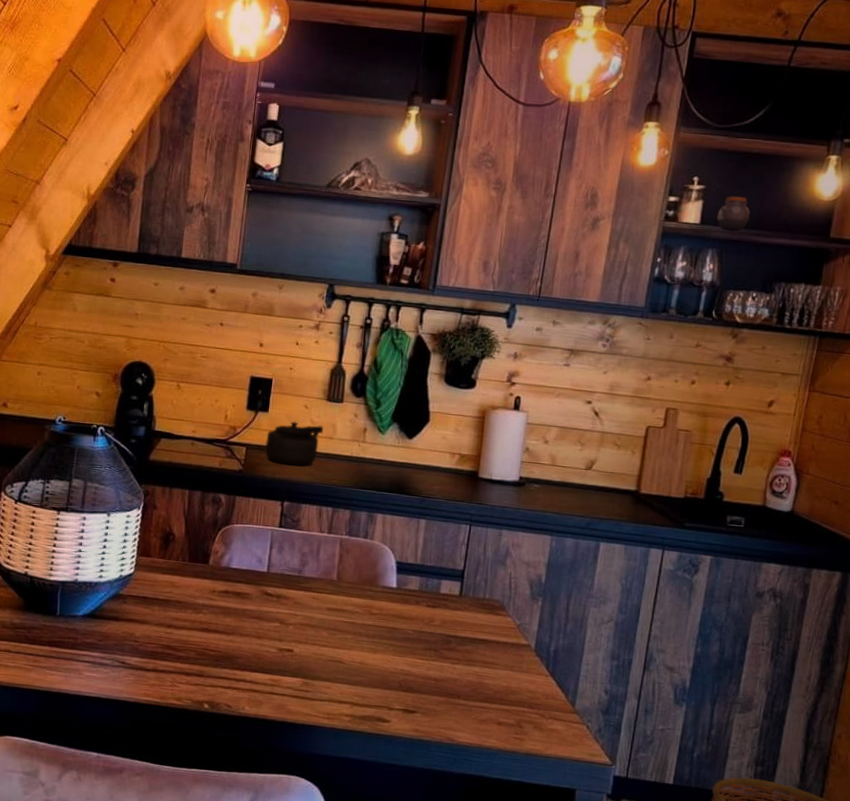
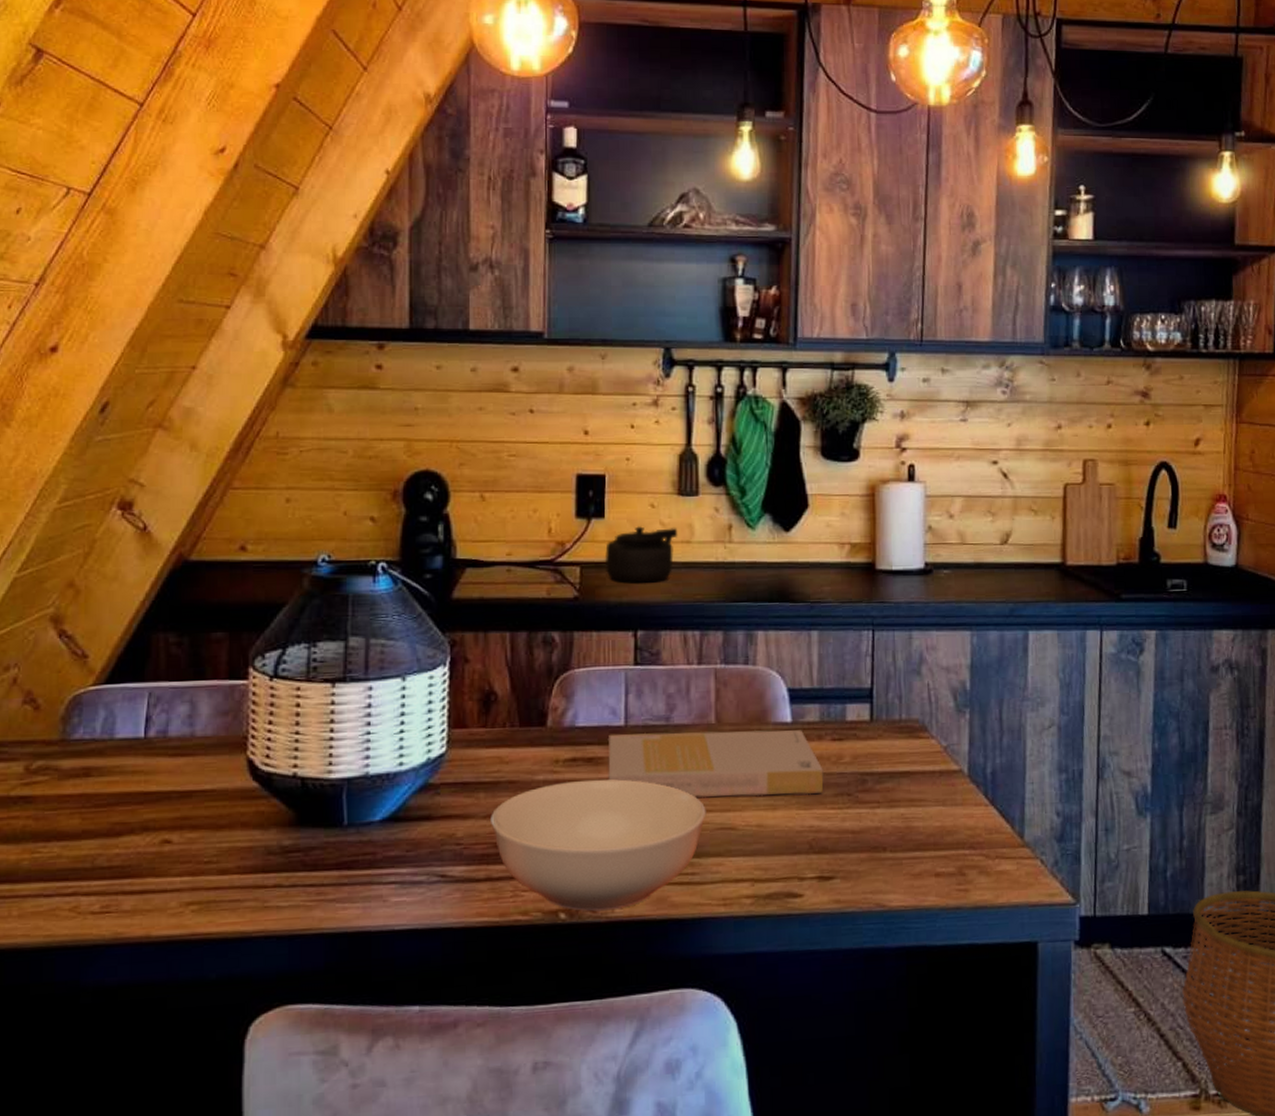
bowl: none [161,607,322,708] -> present [491,778,706,912]
book: none [250,577,417,646] -> present [608,729,824,798]
jar: present [716,196,751,232] -> none [1110,205,1147,246]

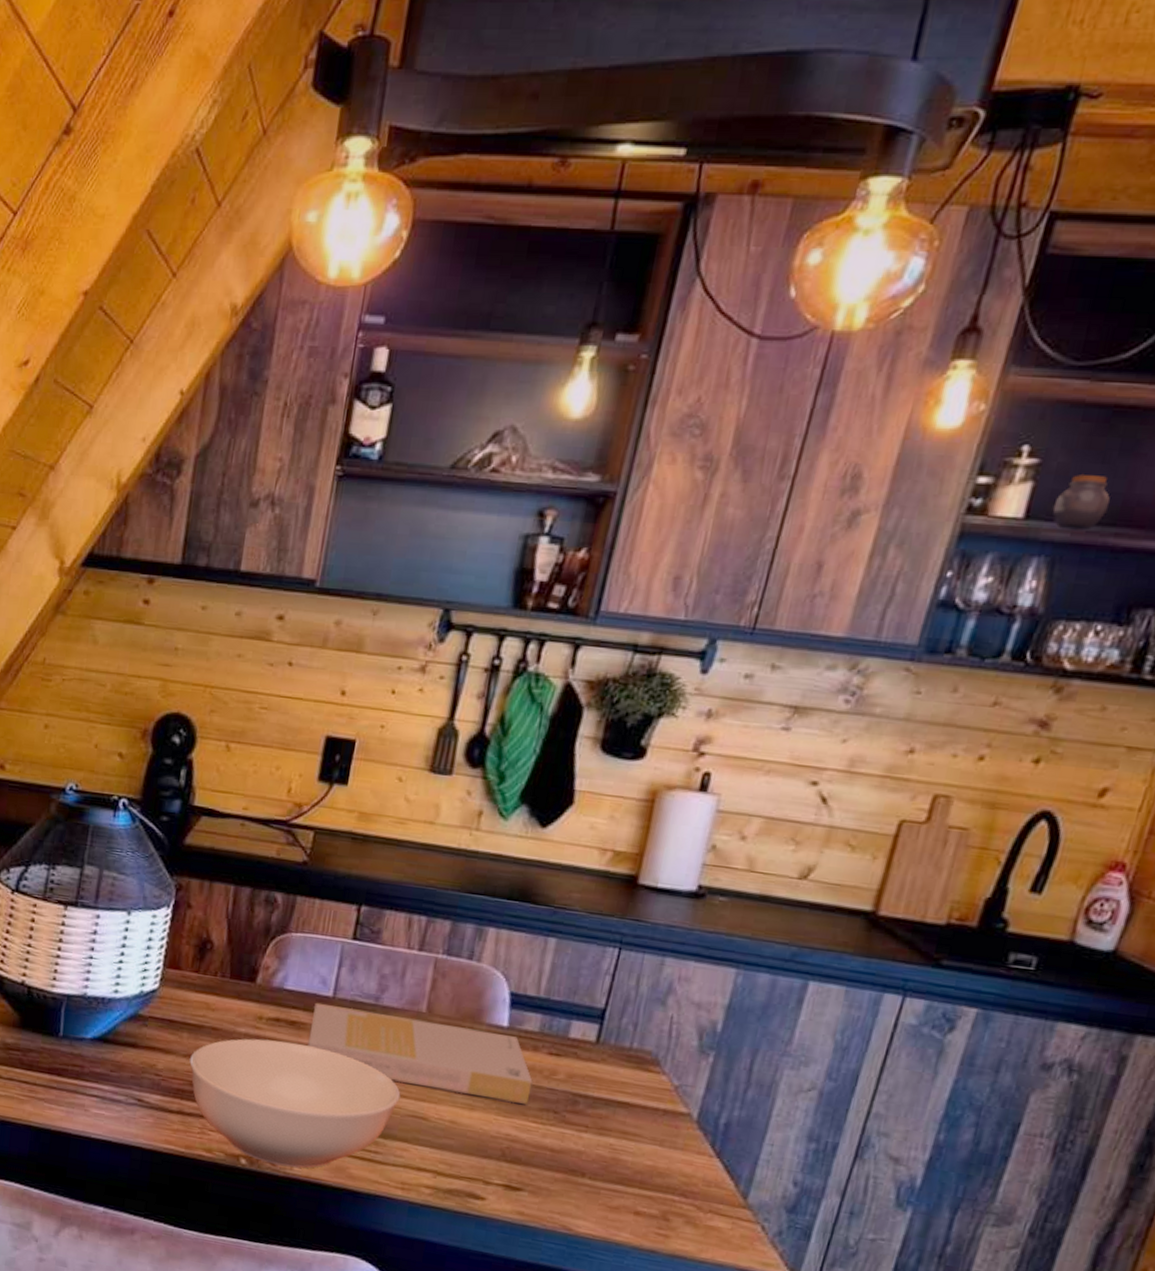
kettle: present [604,526,678,584] -> none [339,799,423,860]
jar: none [1110,205,1147,246] -> present [1052,475,1111,531]

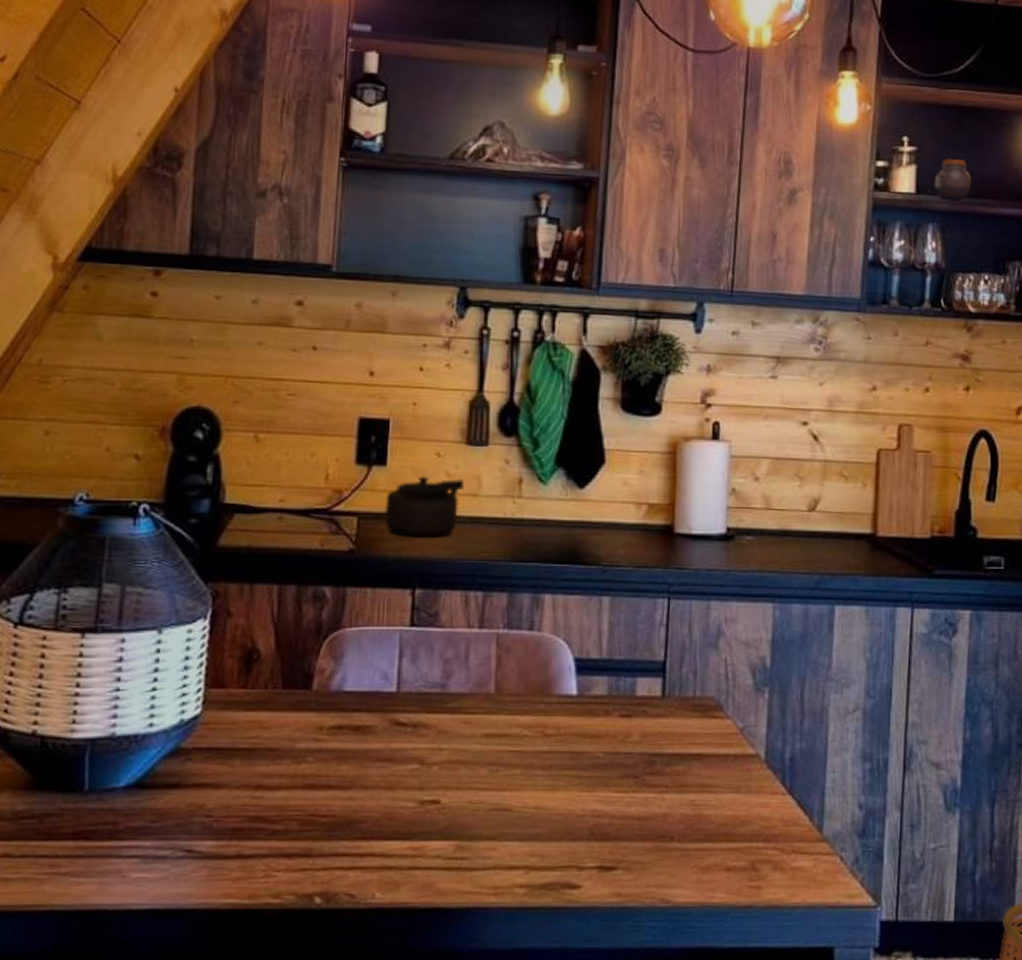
bowl: present [189,1038,401,1168] -> none [245,749,481,897]
book: present [307,1002,533,1104] -> none [376,700,609,775]
kettle: none [339,799,423,860] -> present [384,476,465,539]

